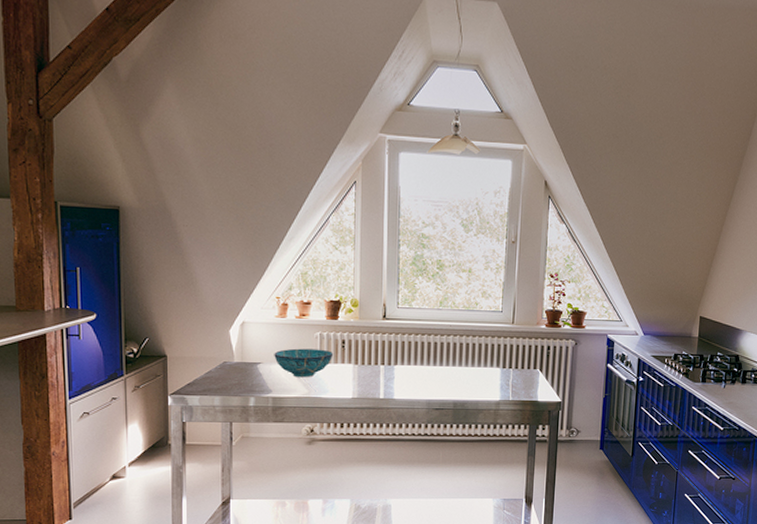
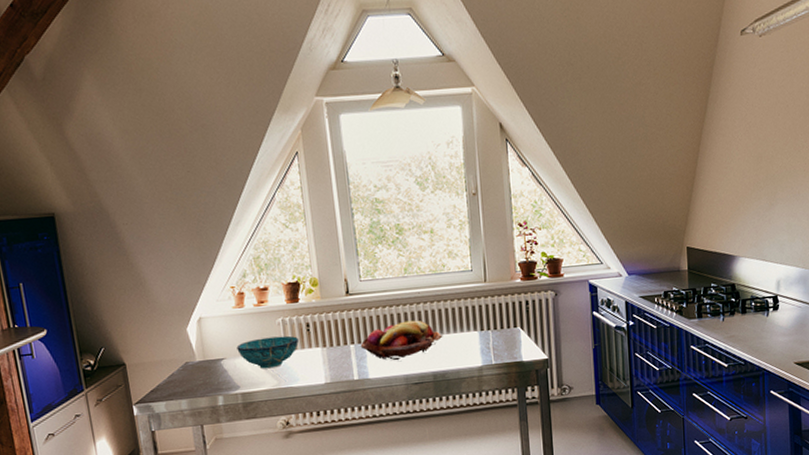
fruit basket: none [390,350,467,386] -> present [360,320,443,361]

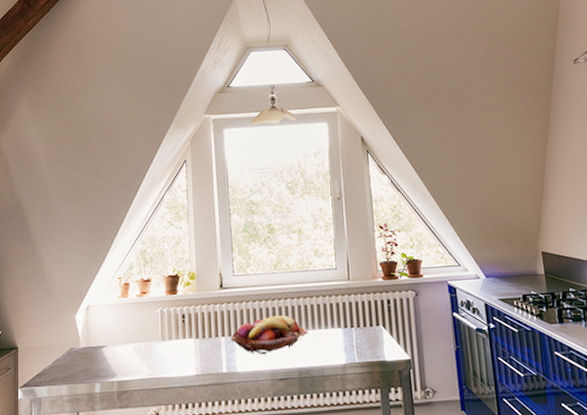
bowl: present [236,335,300,369] -> none [117,326,175,358]

